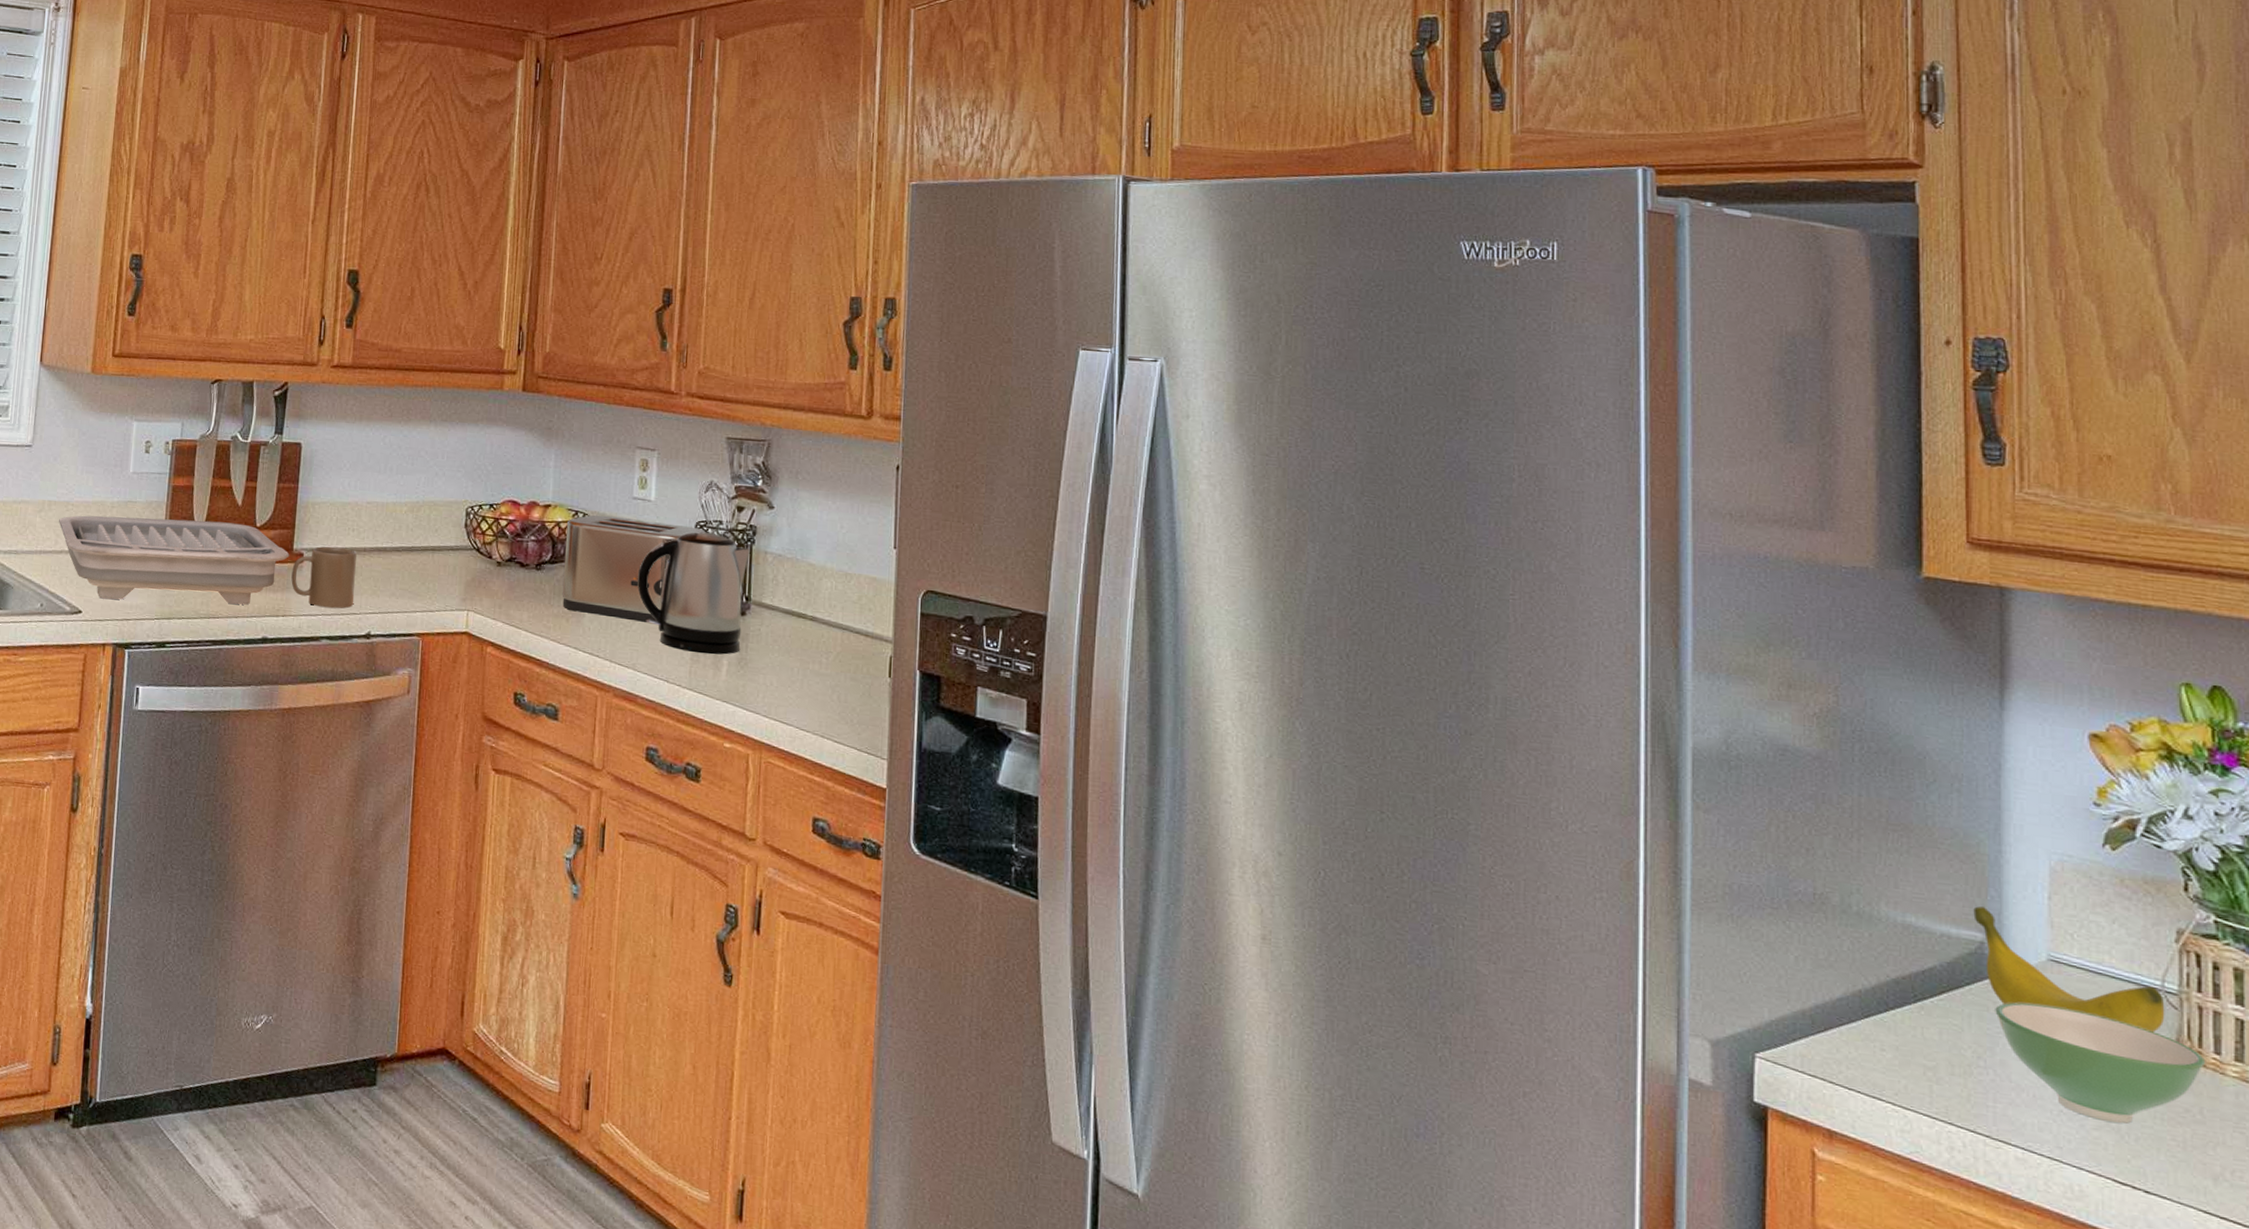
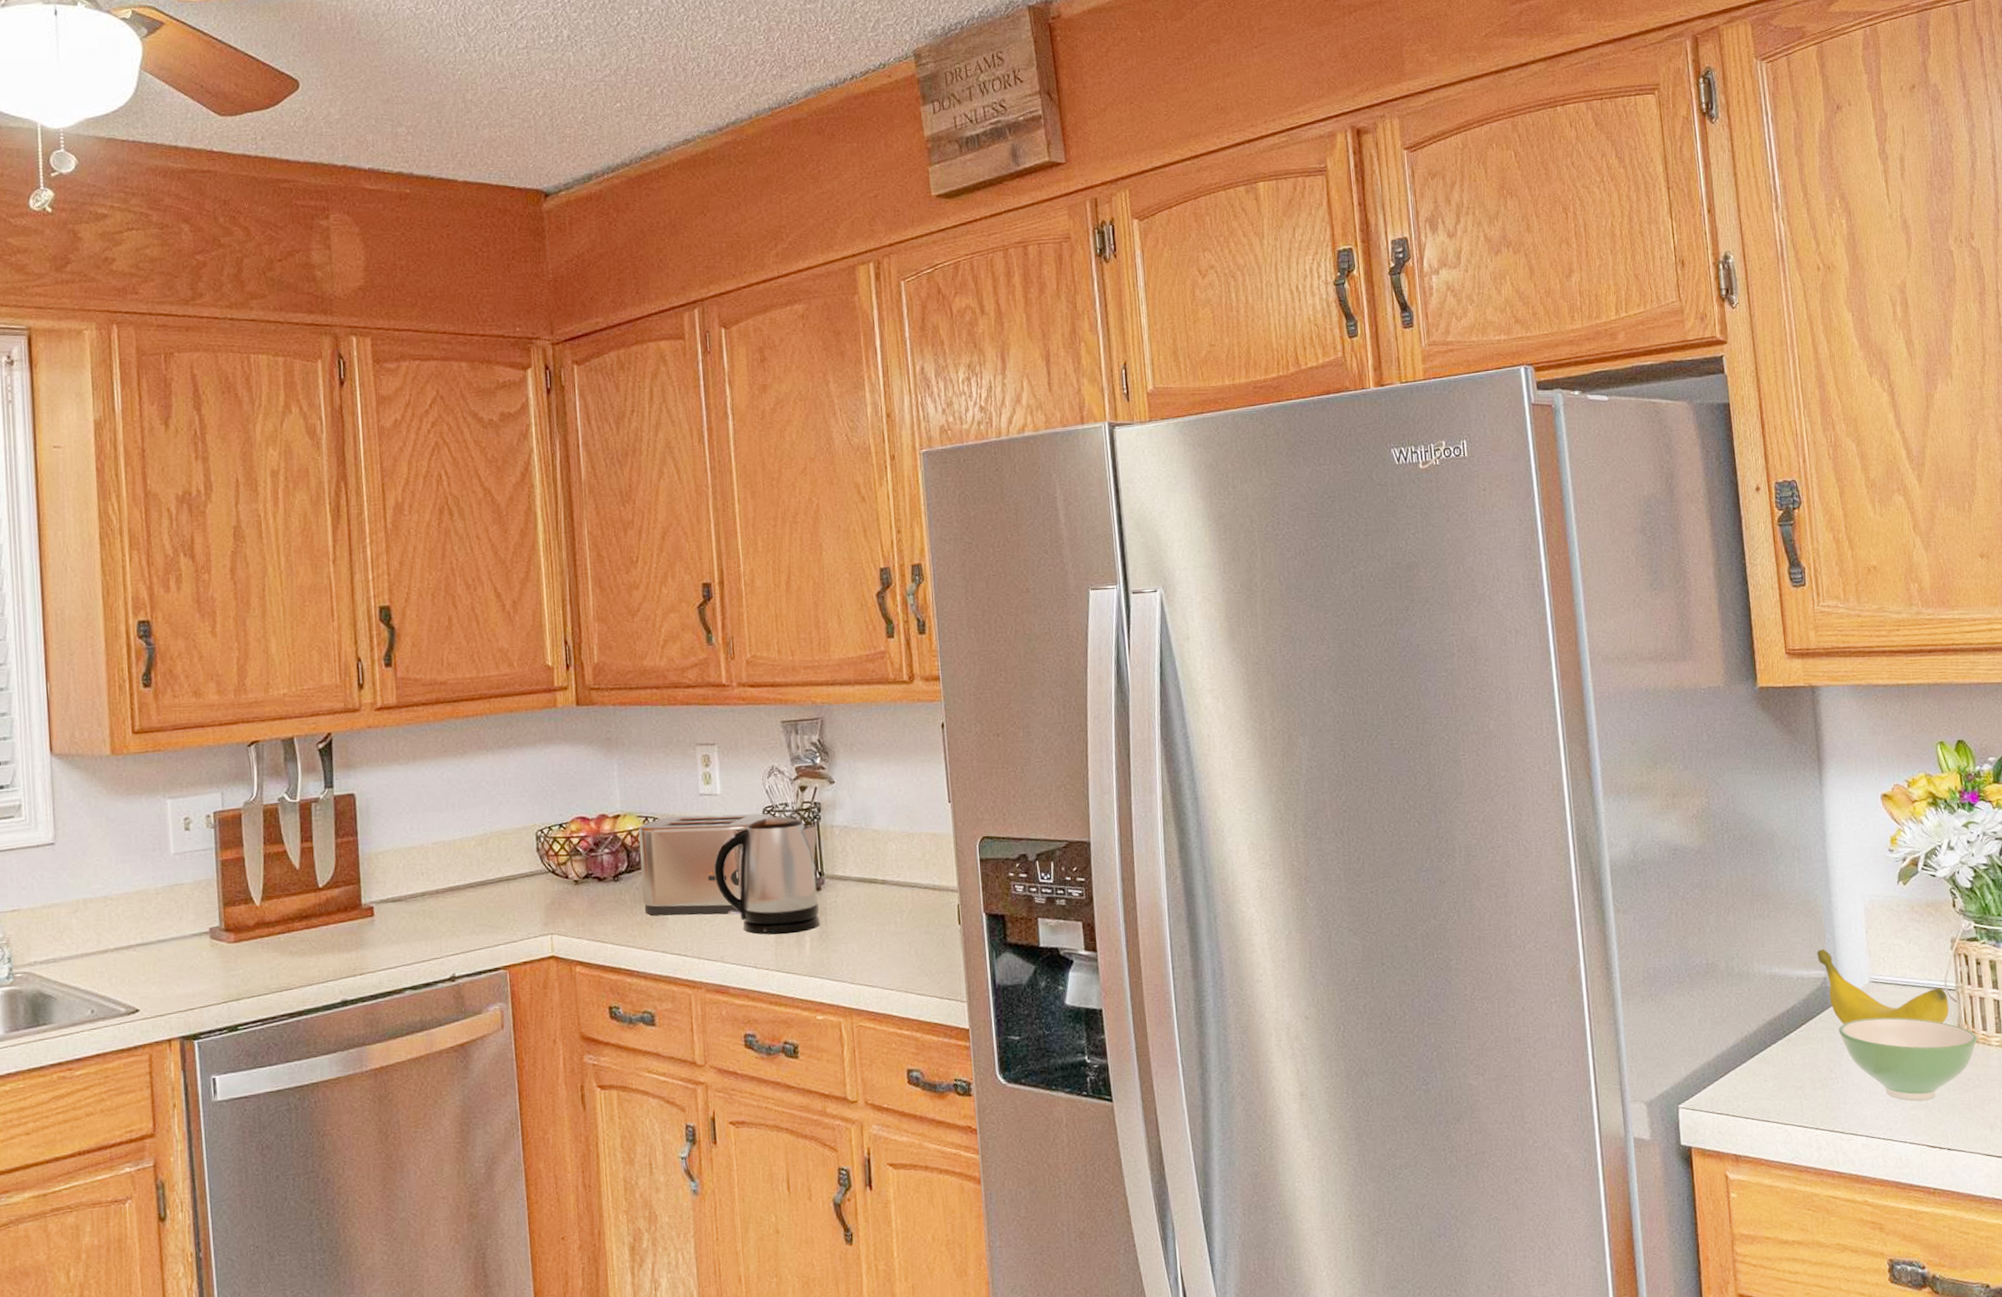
dish rack: present [59,515,290,605] -> none [98,887,359,993]
mug: present [291,546,357,610] -> none [363,893,434,959]

